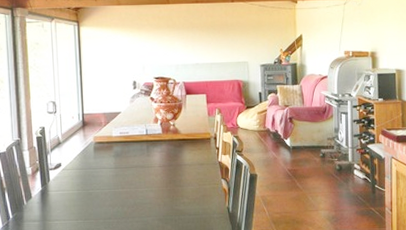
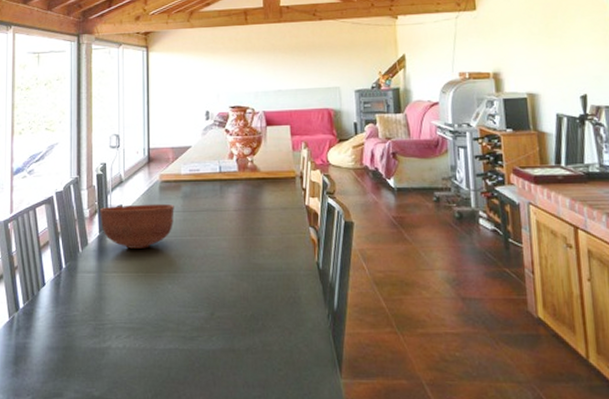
bowl: none [41,161,108,200] -> present [100,203,174,249]

